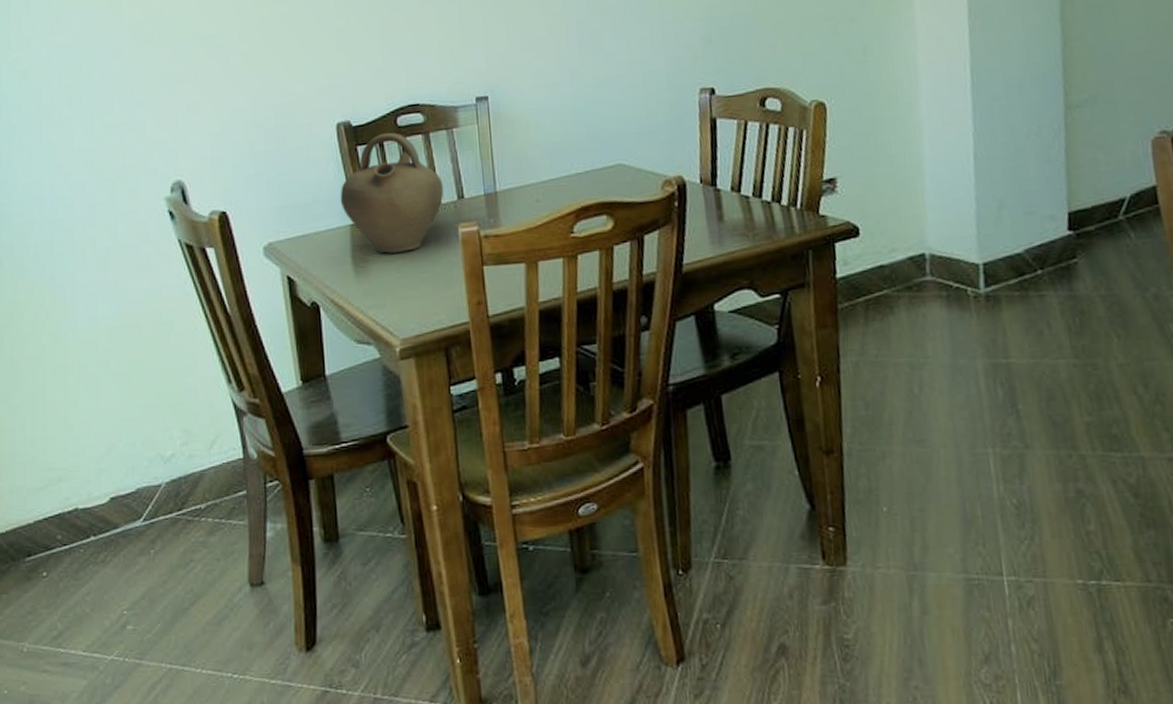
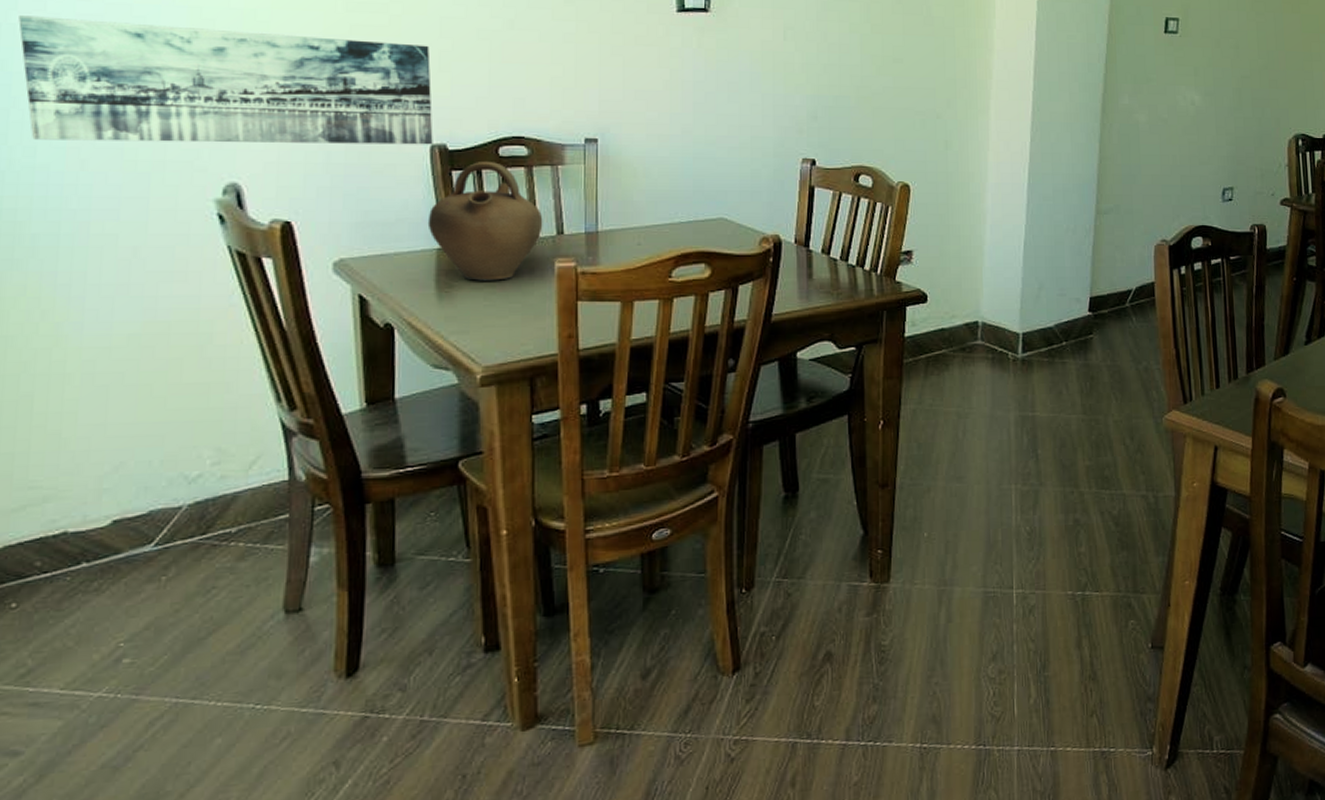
wall art: none [12,27,338,161] -> present [18,15,433,145]

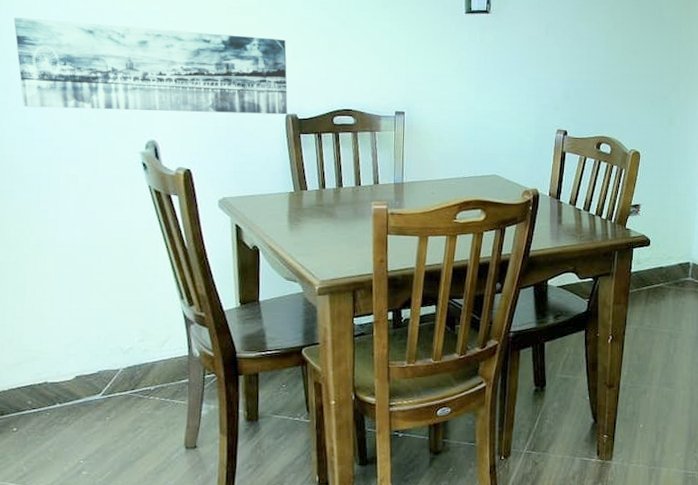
jug: present [427,160,543,281] -> none [283,127,364,217]

